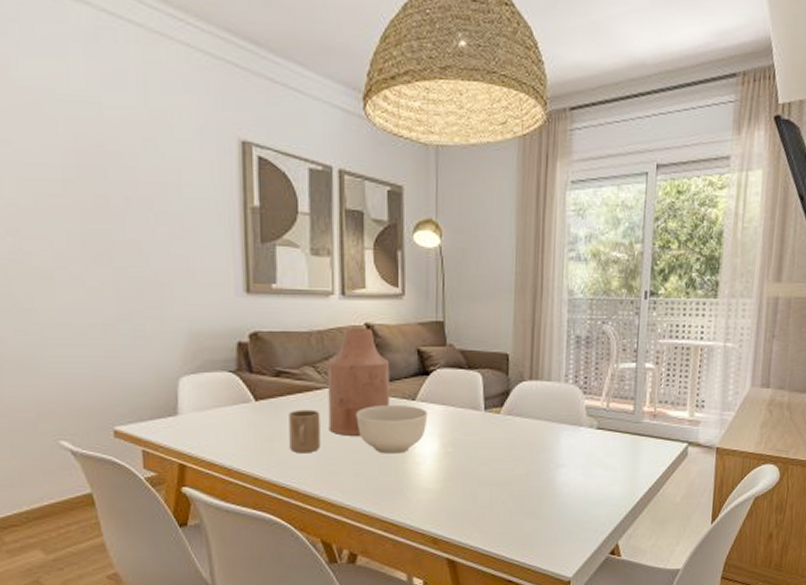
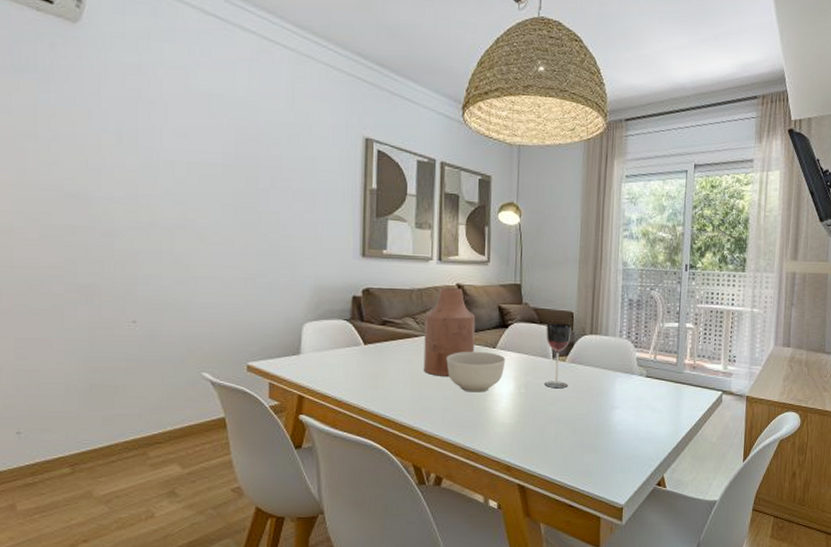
cup: present [289,409,321,454] -> none [390,353,417,390]
wineglass: none [476,368,507,446] -> present [545,323,572,389]

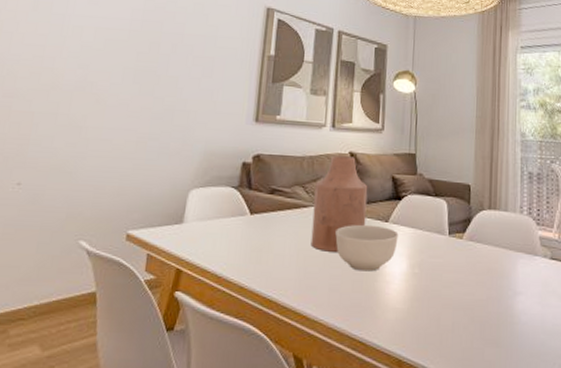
wineglass: present [545,323,572,389] -> none [440,196,469,270]

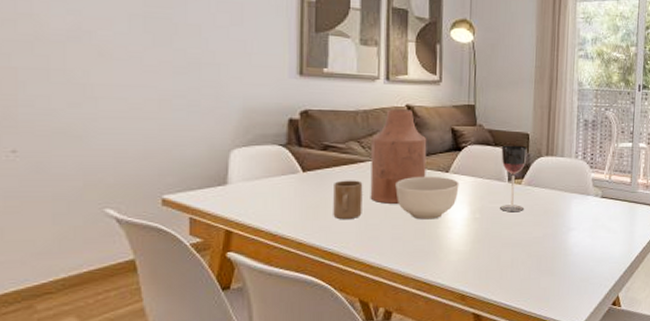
cup: none [275,224,305,266] -> present [333,180,363,220]
wineglass: none [440,196,469,270] -> present [500,145,527,213]

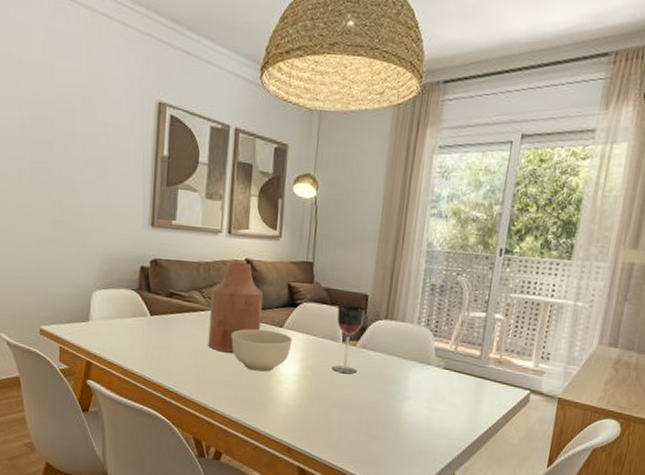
cup: present [333,180,363,220] -> none [174,326,202,363]

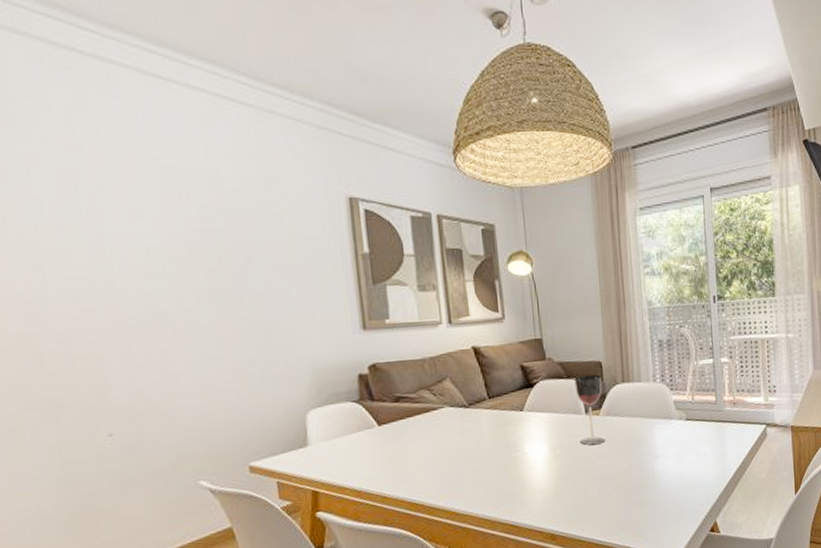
vase: present [208,262,264,353] -> none [441,351,501,450]
bowl: present [231,329,293,372] -> none [471,416,536,462]

